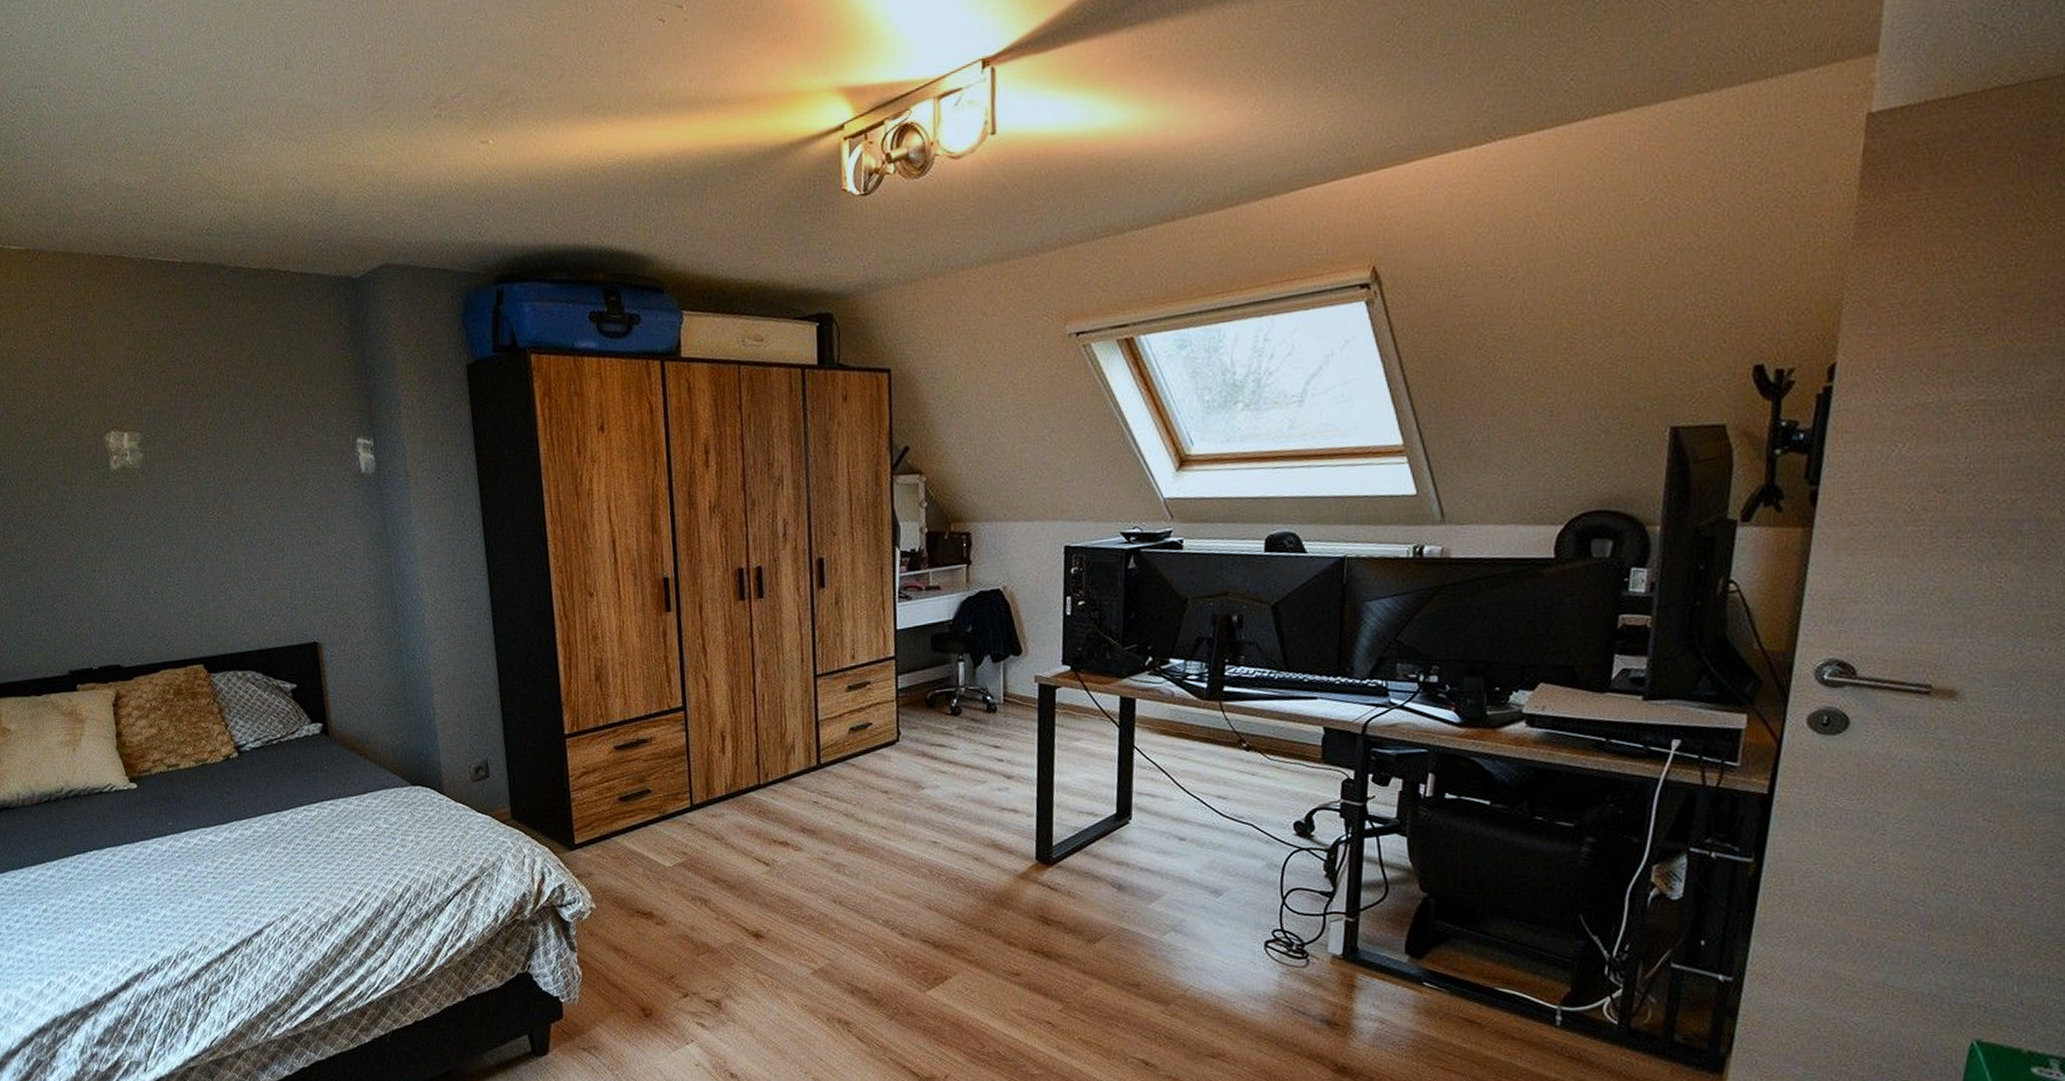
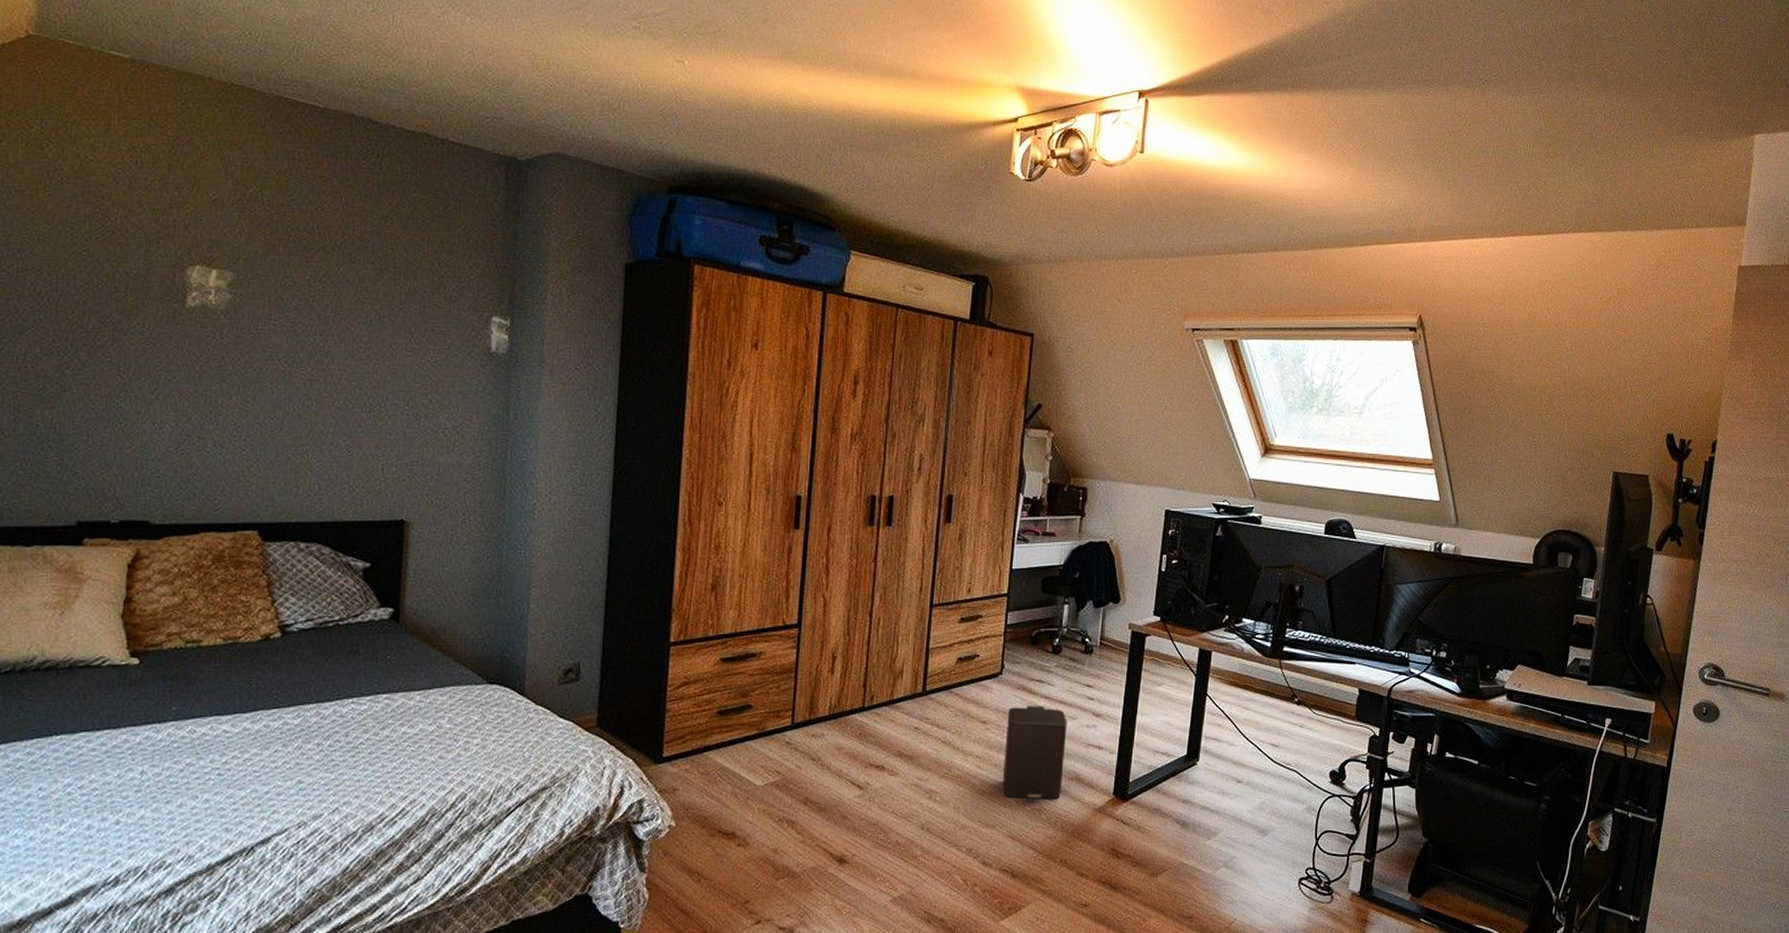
pedal bin: none [910,771,978,868] -> present [1002,705,1067,799]

